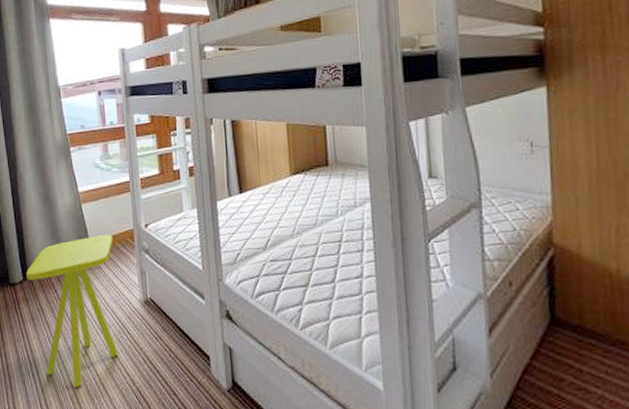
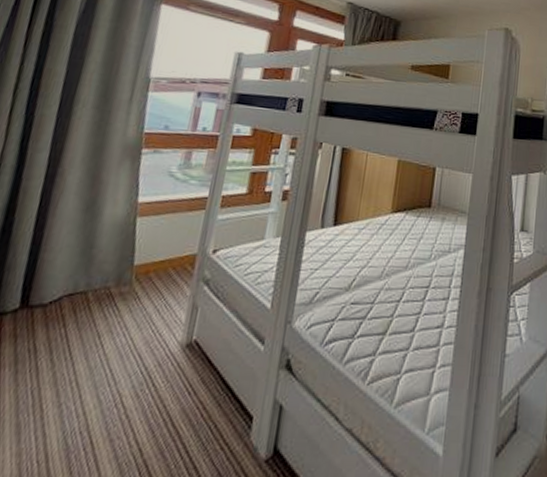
side table: present [26,234,118,387] -> none [12,257,167,462]

